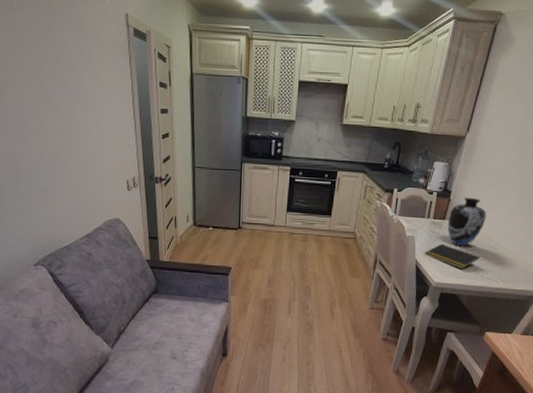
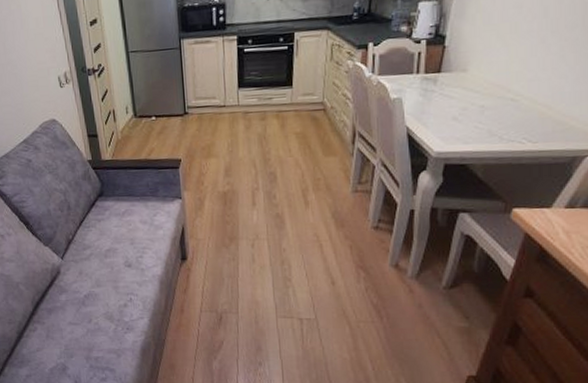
notepad: present [424,243,480,269] -> none [417,102,494,132]
vase: present [447,197,487,246] -> none [444,39,498,103]

